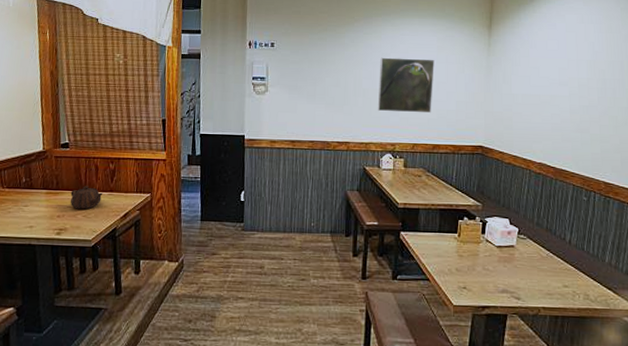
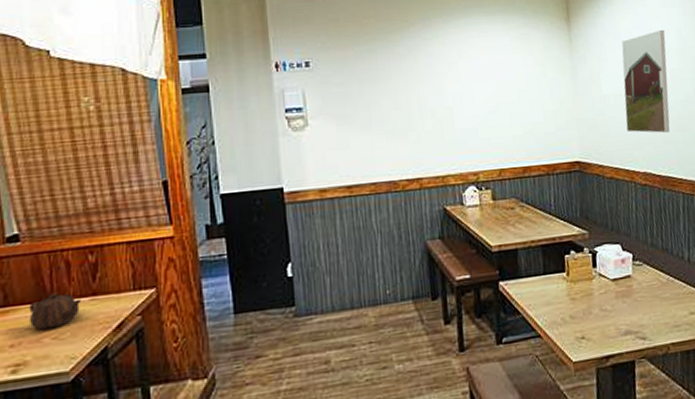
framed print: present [377,57,434,113] -> none [446,63,516,135]
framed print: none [529,42,578,133] -> present [621,29,670,134]

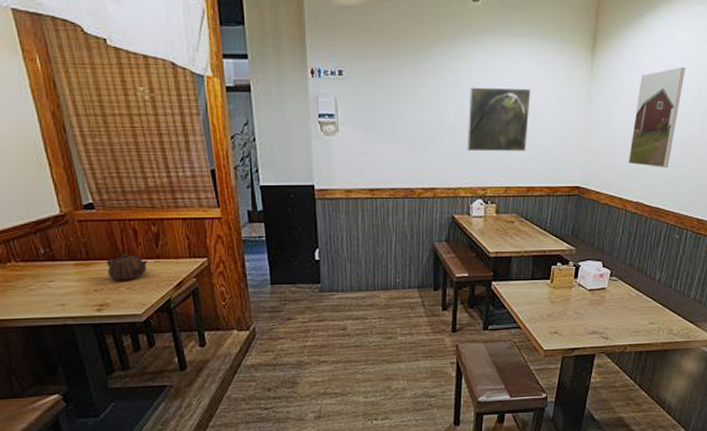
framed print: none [446,63,516,135] -> present [466,87,531,152]

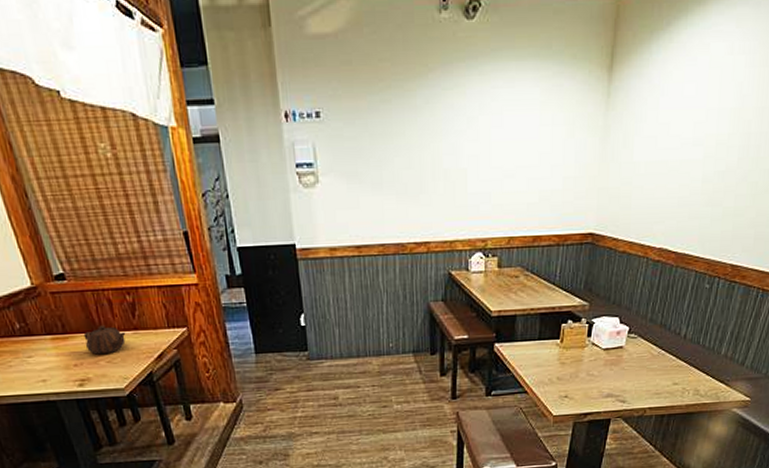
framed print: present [466,87,531,152] -> none [463,120,536,199]
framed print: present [629,66,685,169] -> none [652,84,722,208]

